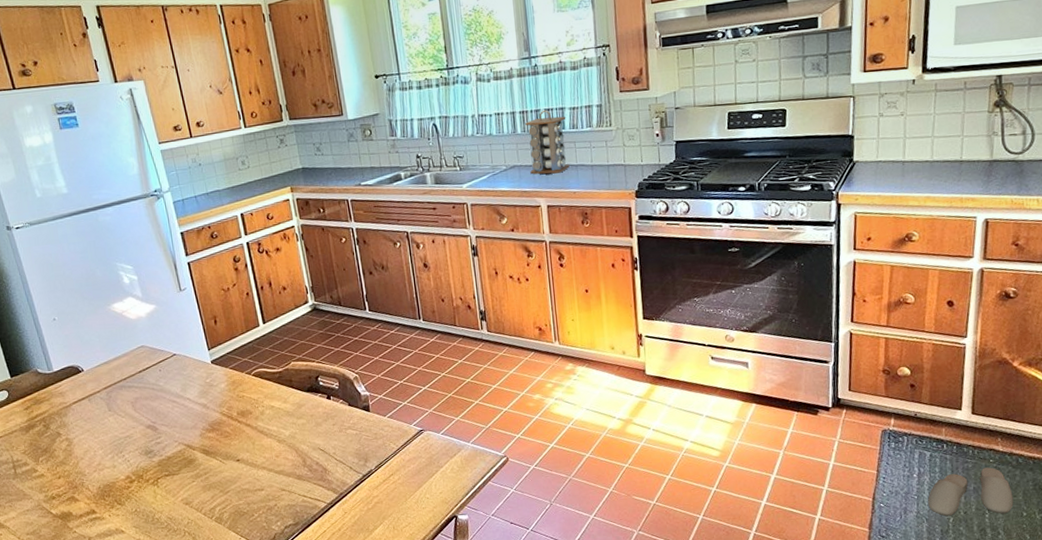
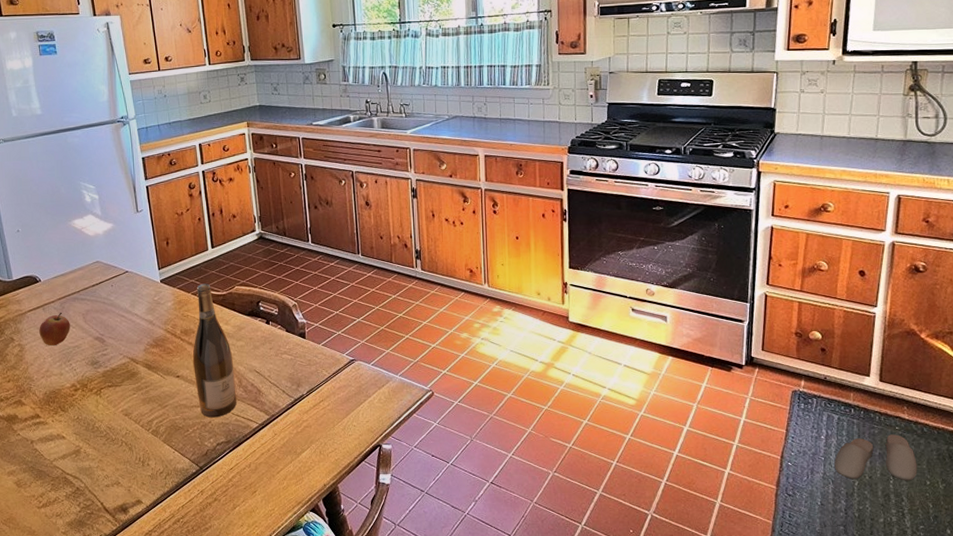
fruit: none [86,401,120,438] -> present [39,312,70,346]
wine bottle: none [250,361,302,501] -> present [192,283,236,418]
spice rack: present [525,109,570,175] -> none [469,66,508,126]

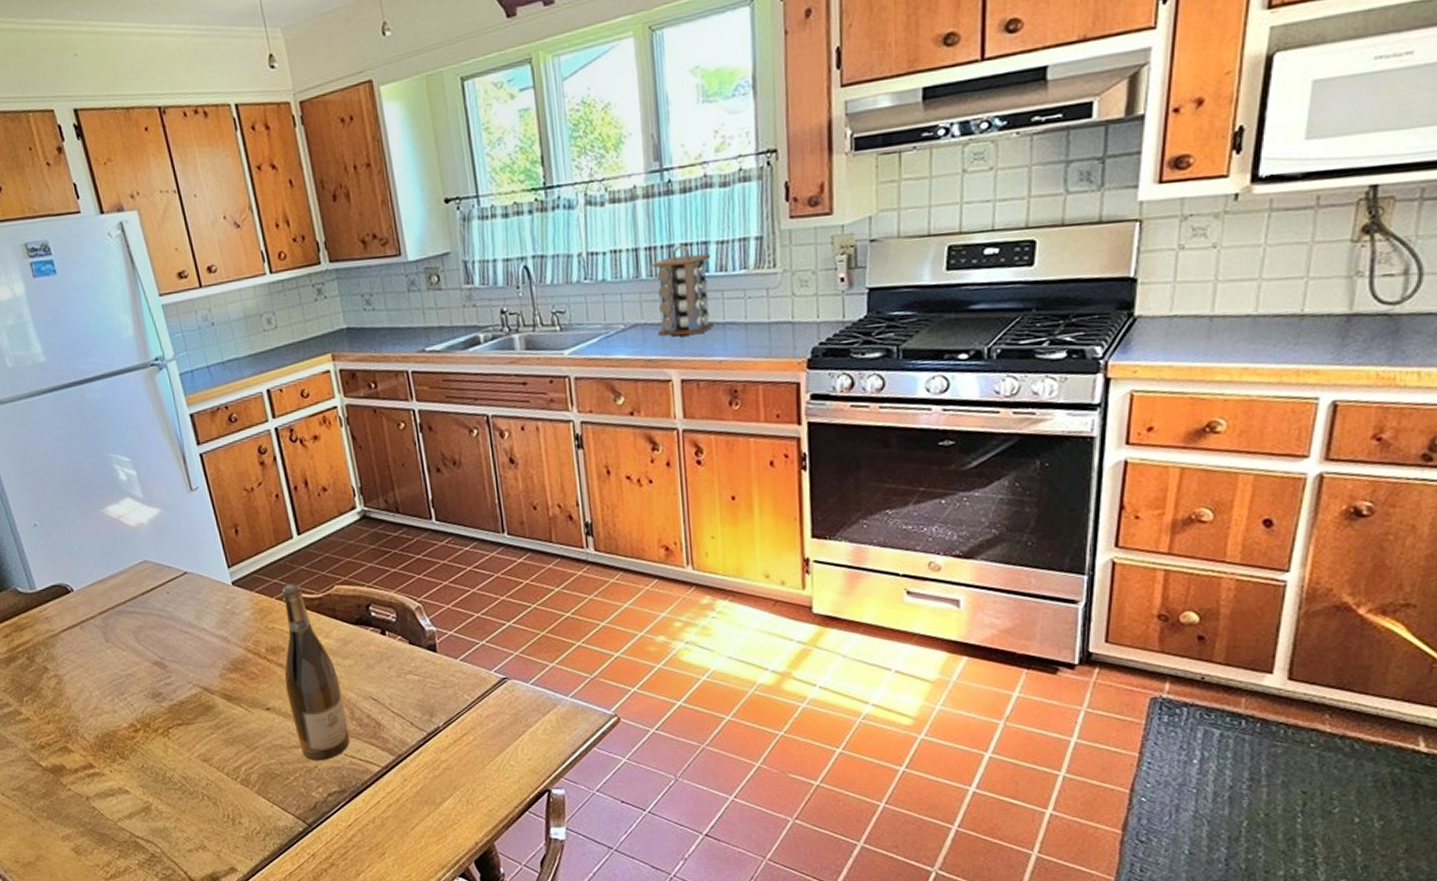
fruit: present [39,312,70,346] -> none [78,630,120,676]
spice rack: none [469,66,508,126] -> present [653,244,714,337]
slippers: present [834,434,917,481] -> none [1212,754,1341,819]

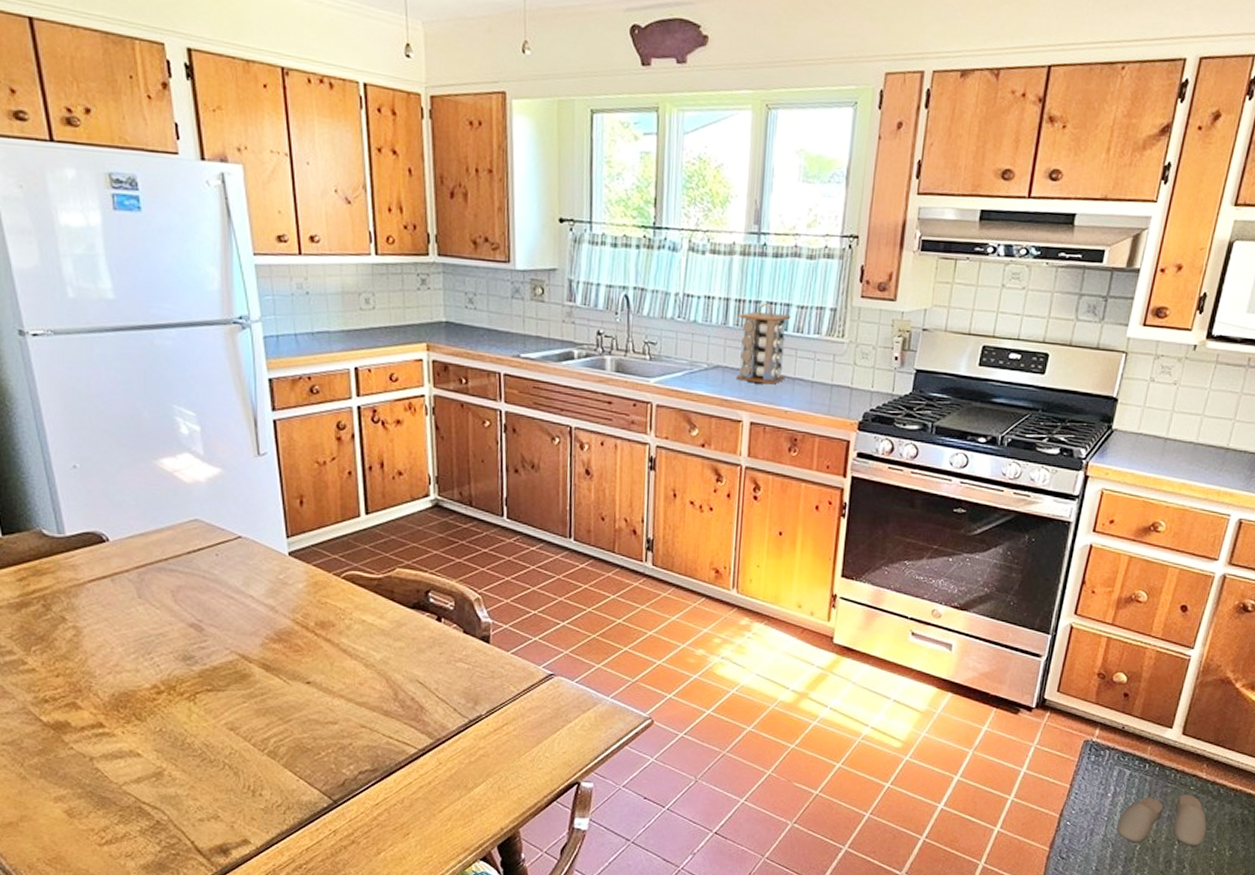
wine bottle: present [282,583,350,761] -> none [330,561,390,739]
slippers: none [1212,754,1341,819] -> present [1117,795,1207,847]

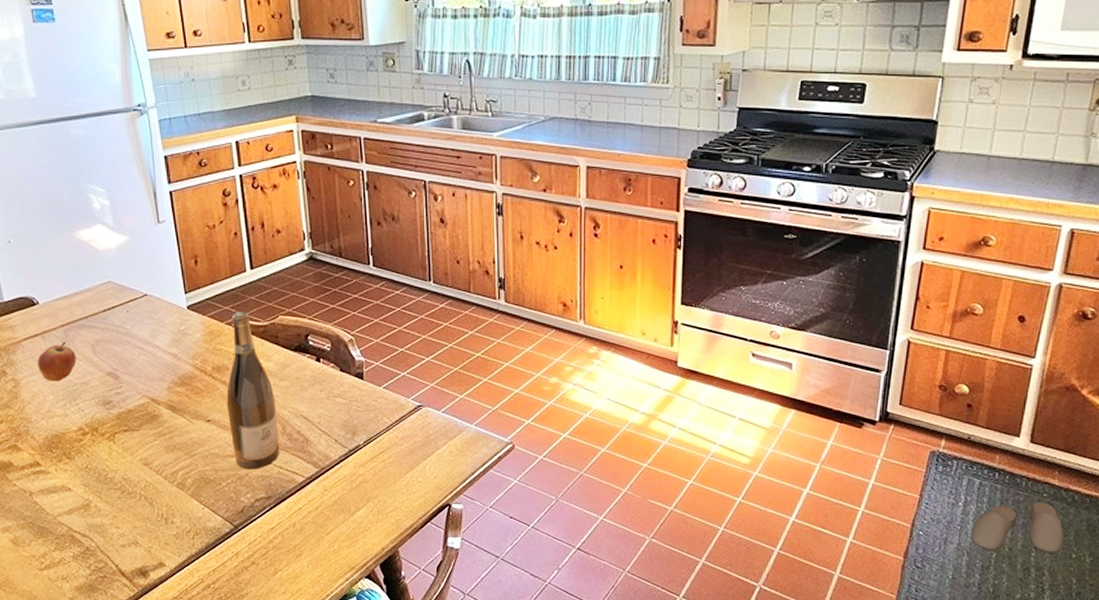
fruit: none [105,585,153,632] -> present [37,341,76,382]
wine bottle: none [330,561,390,739] -> present [226,311,279,469]
spice rack: present [736,302,791,385] -> none [571,57,618,131]

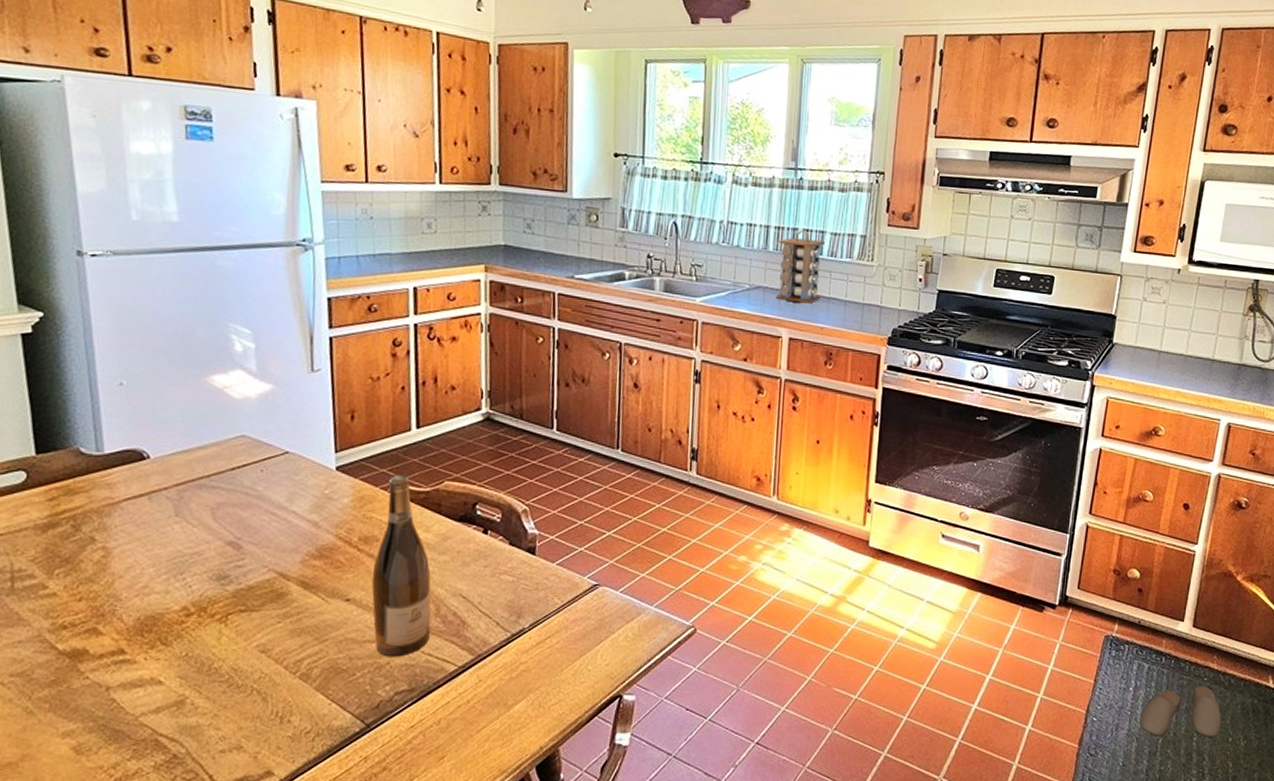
fruit: present [37,341,76,382] -> none [138,503,190,552]
spice rack: none [571,57,618,131] -> present [776,229,826,304]

